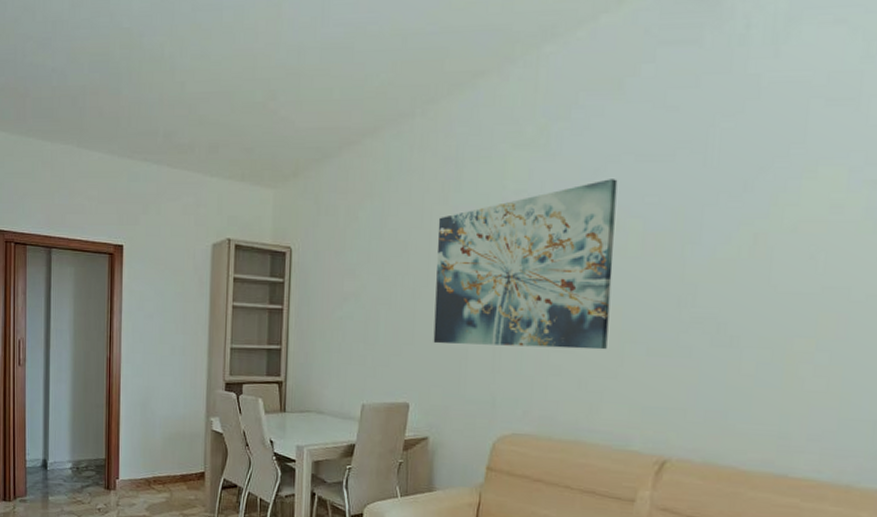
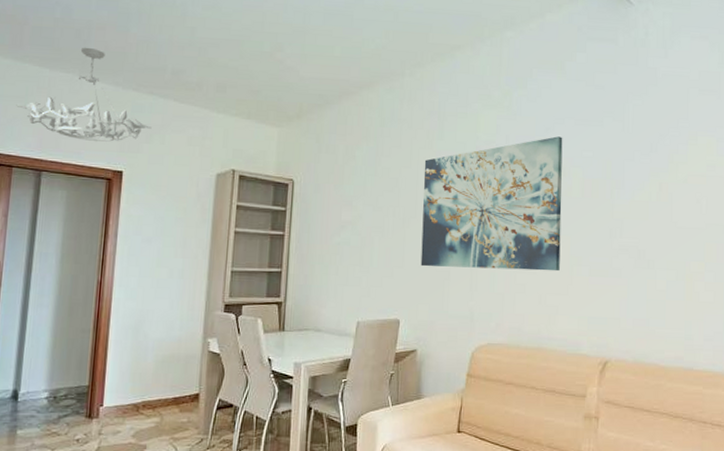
chandelier: none [25,115,148,215] -> present [16,47,152,142]

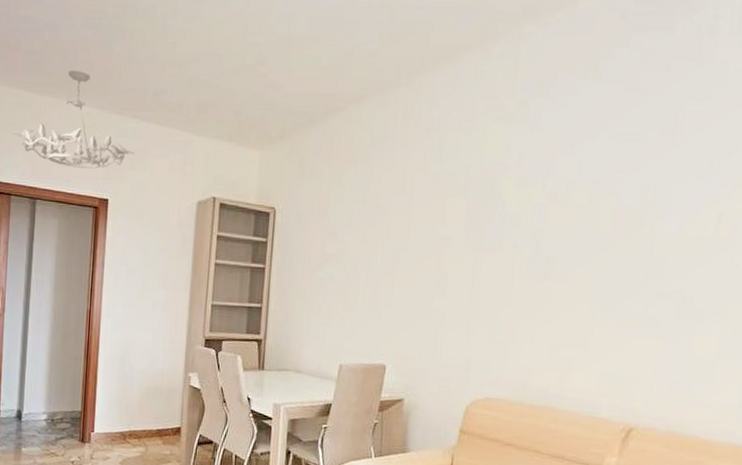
wall art: present [420,136,563,272] -> none [411,155,592,319]

